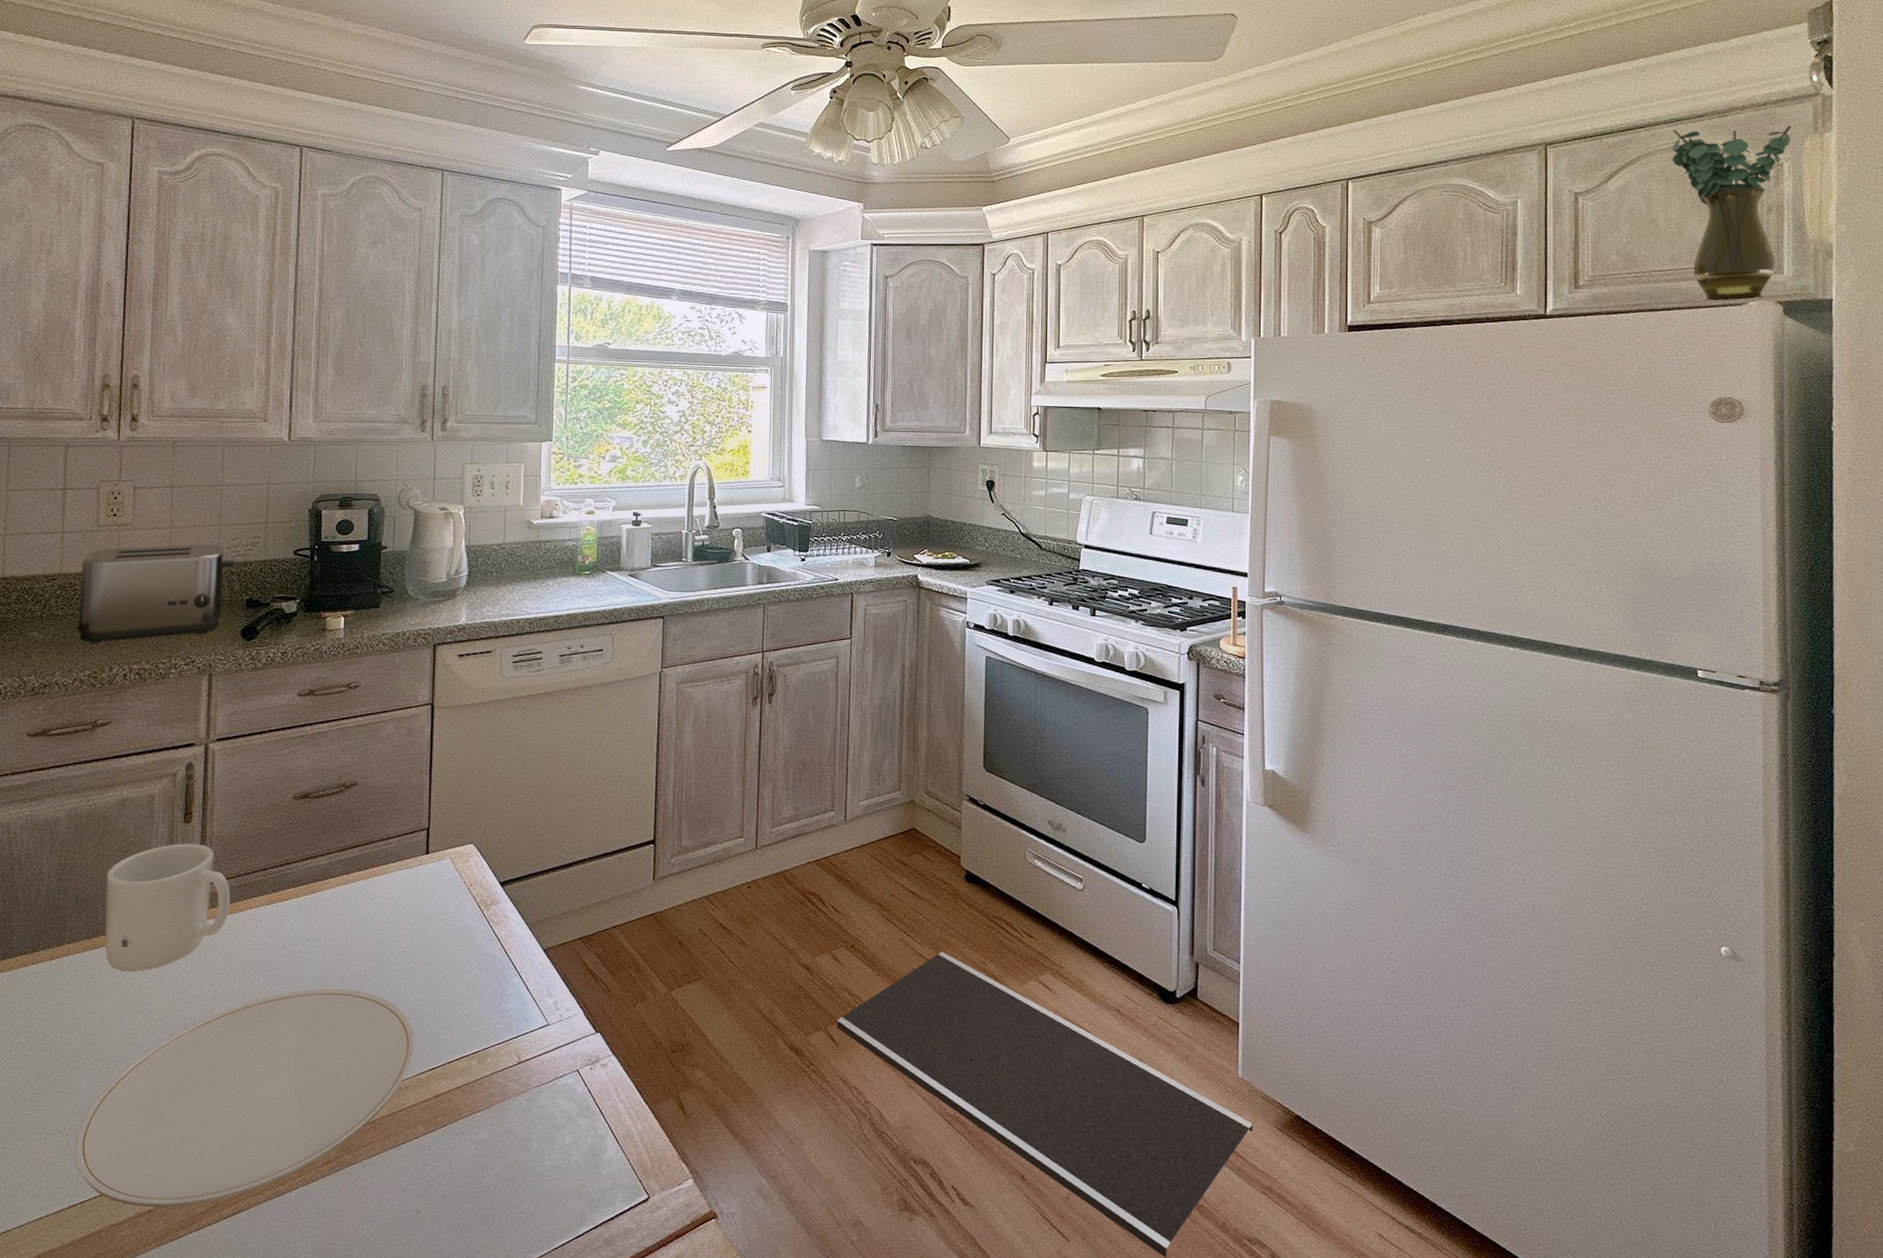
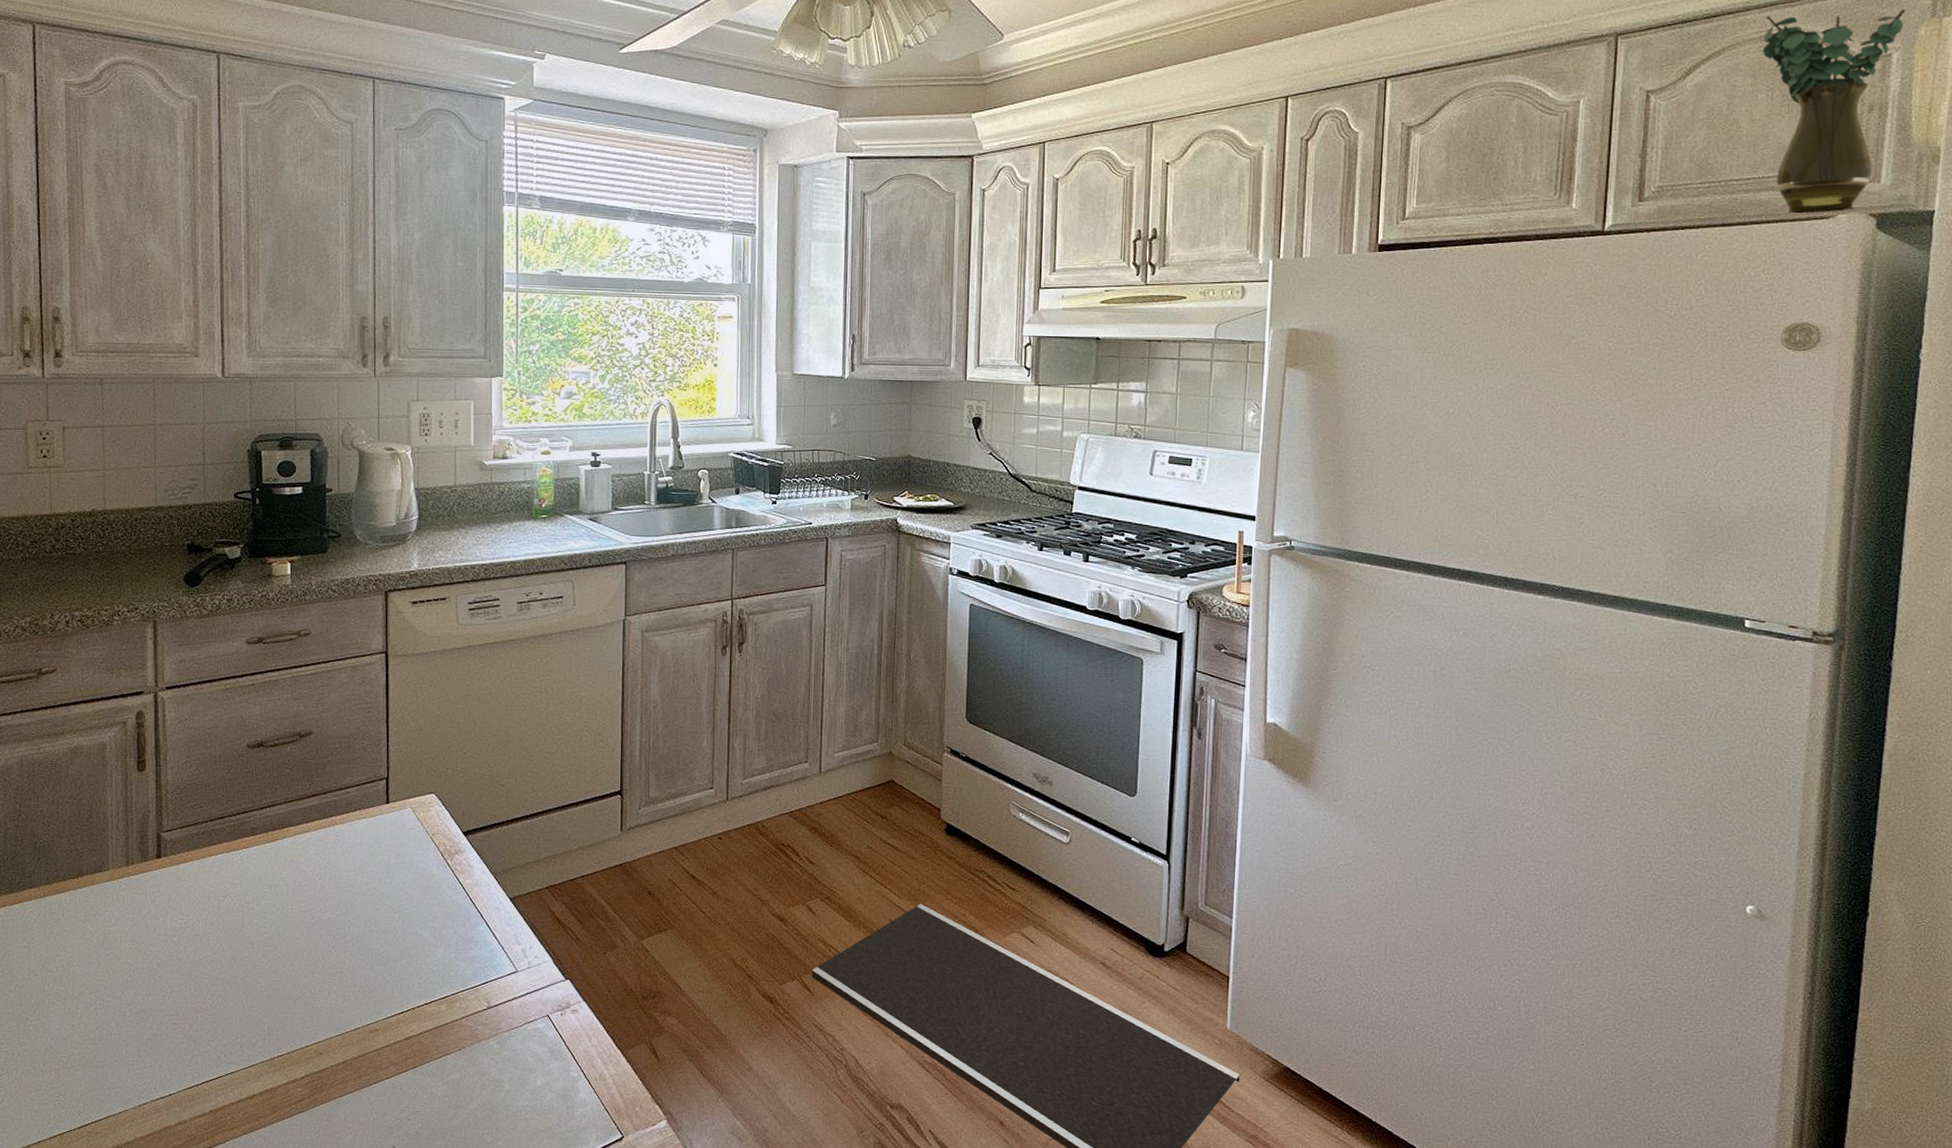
plate: present [74,989,415,1208] -> none [50,934,383,1140]
toaster: present [77,544,235,644] -> none [14,486,173,590]
mug: present [104,843,231,972] -> none [62,791,190,917]

